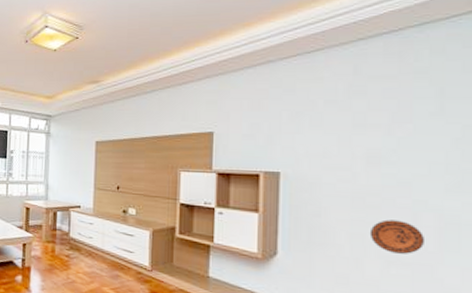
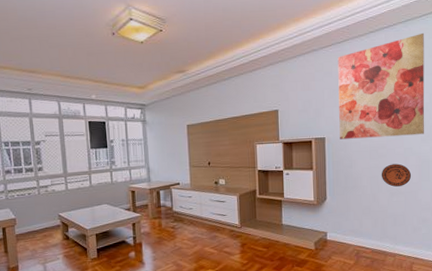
wall art: none [303,39,454,184] -> present [337,32,425,140]

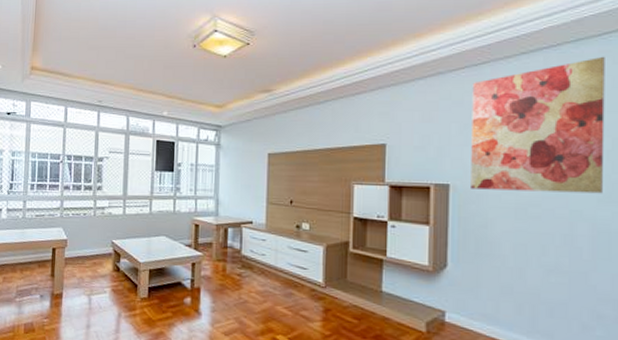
decorative plate: present [381,163,412,187] -> none [531,229,581,263]

